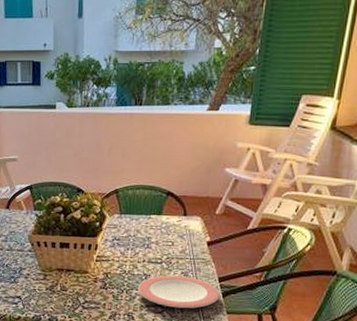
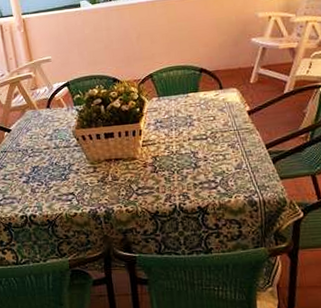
plate: present [138,275,220,309] -> none [188,148,271,182]

